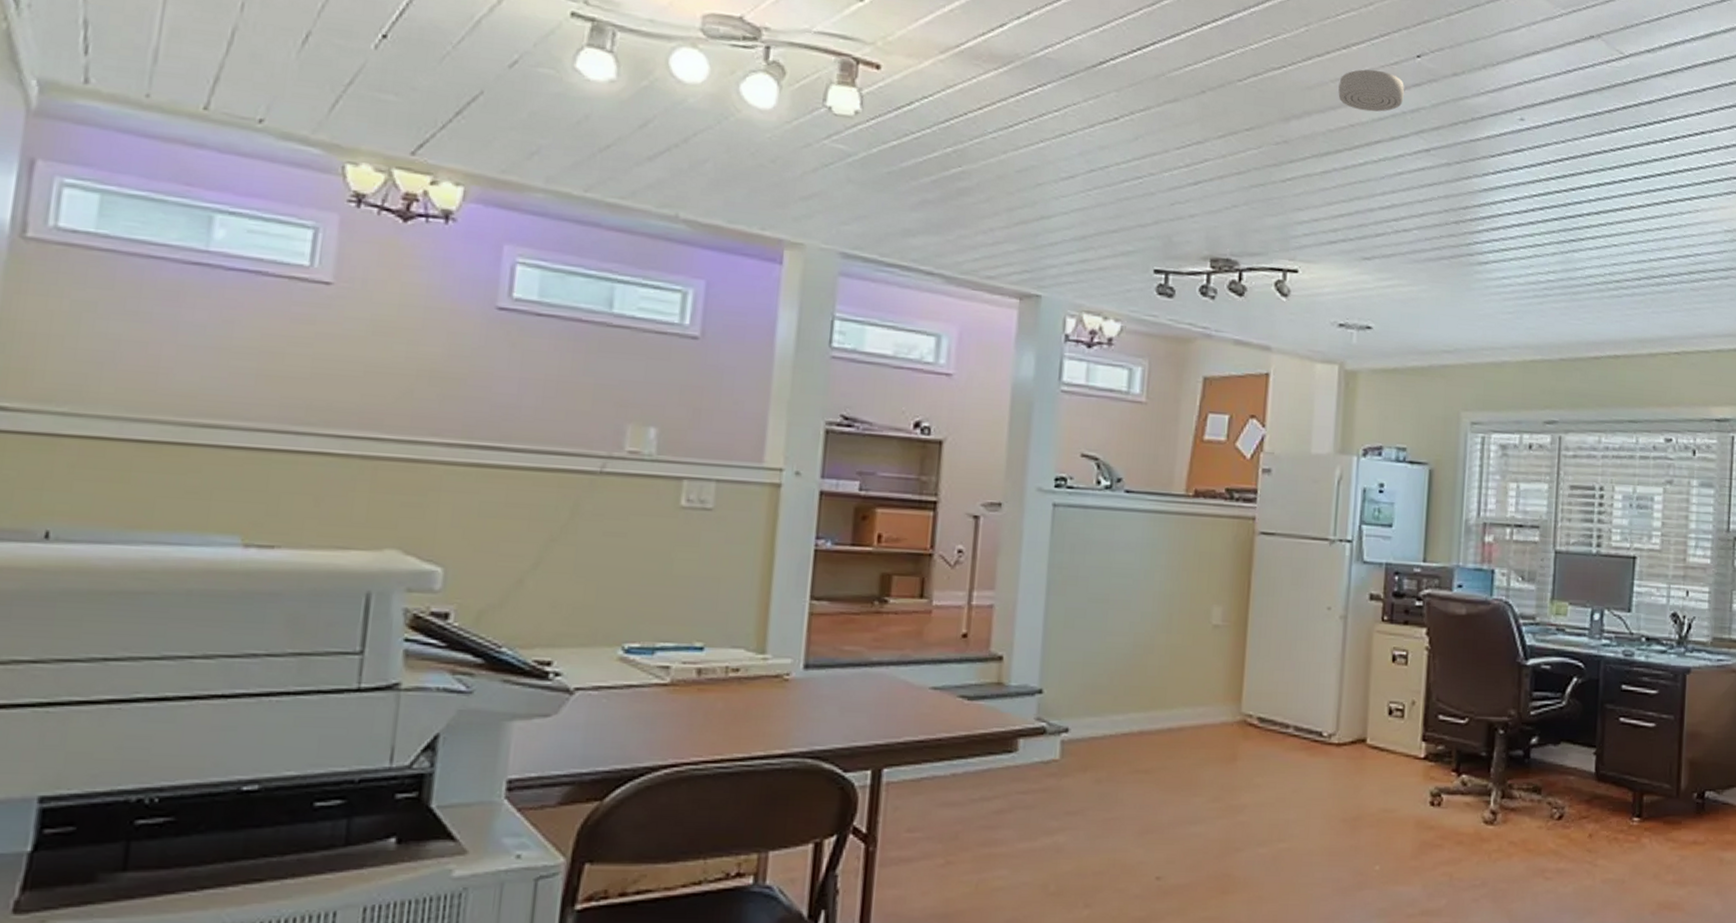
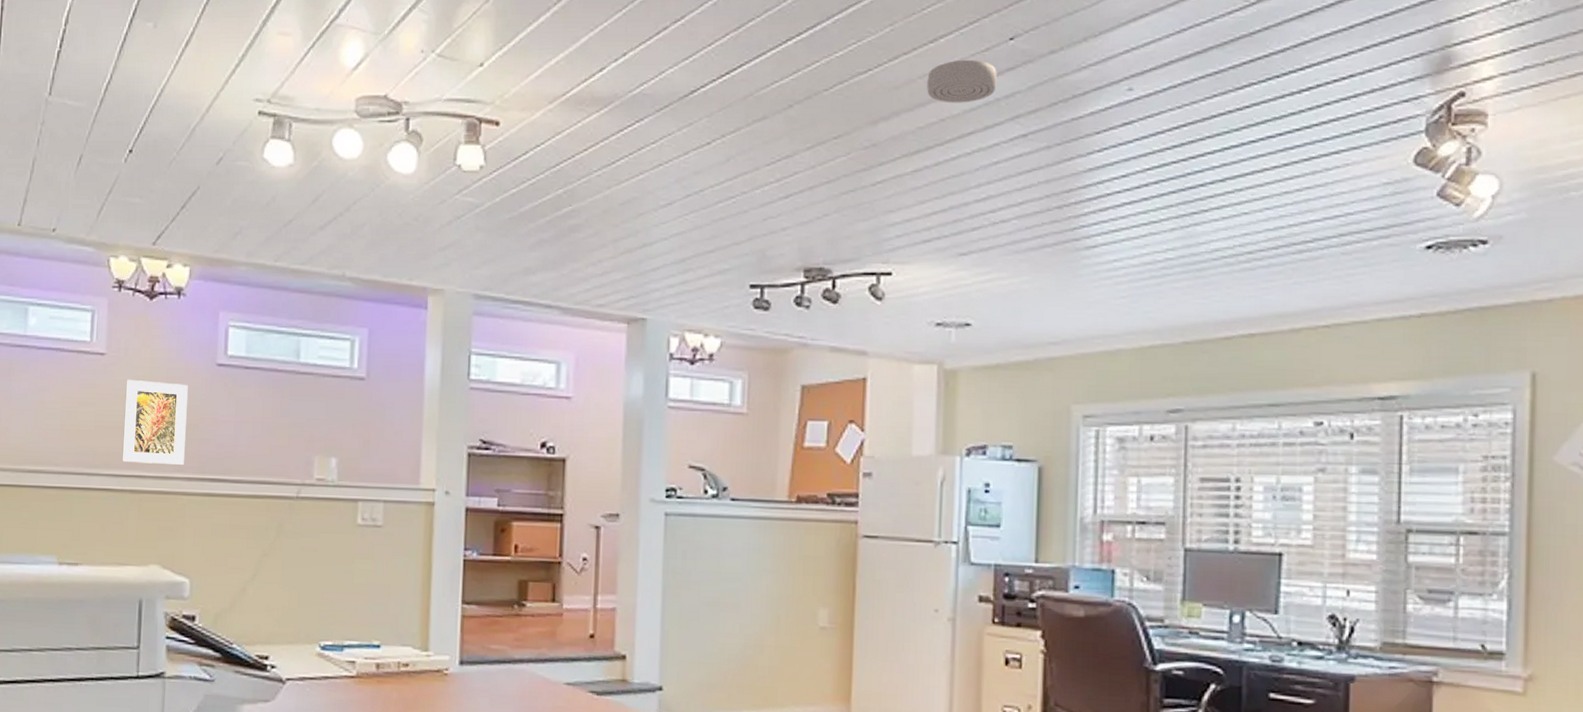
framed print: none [349,317,454,428] -> present [122,379,188,466]

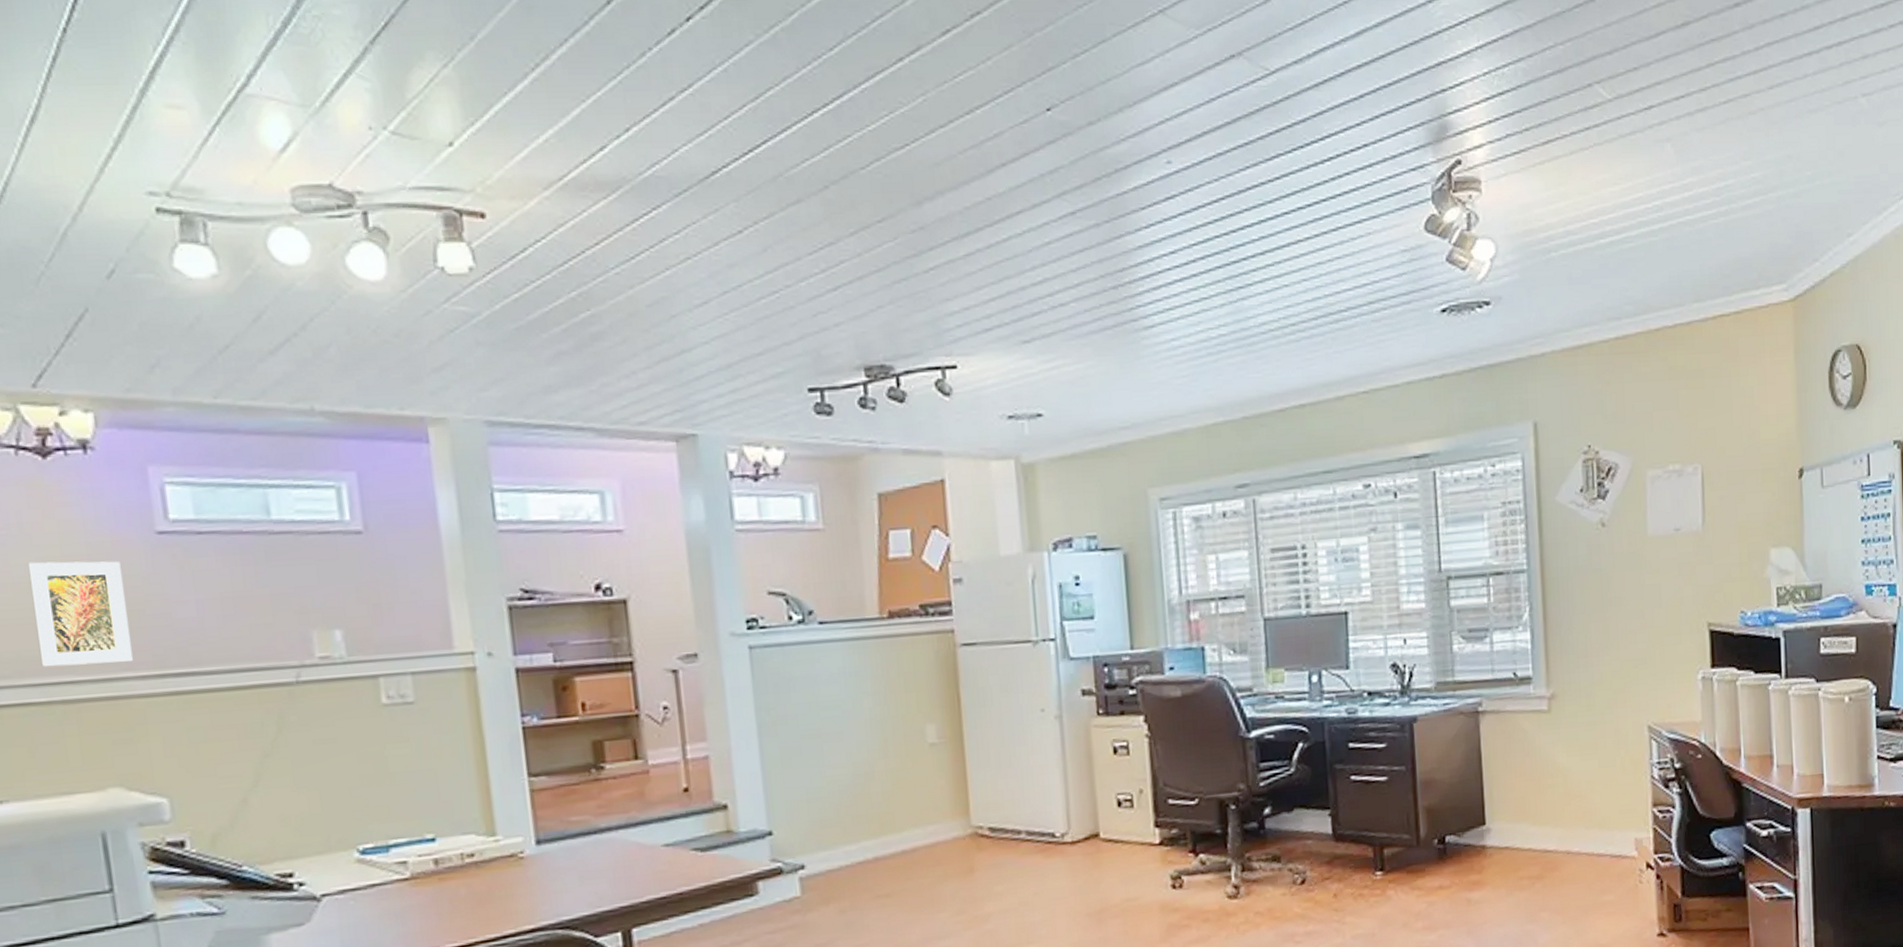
smoke detector: present [927,60,997,103] -> none [968,133,1039,181]

